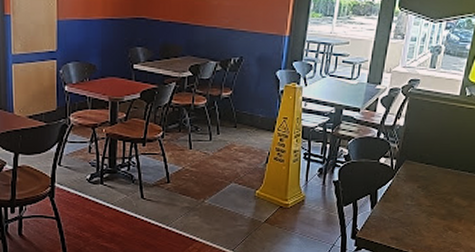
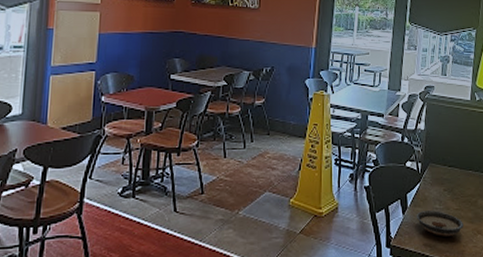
saucer: none [385,206,435,231] -> present [416,211,463,236]

